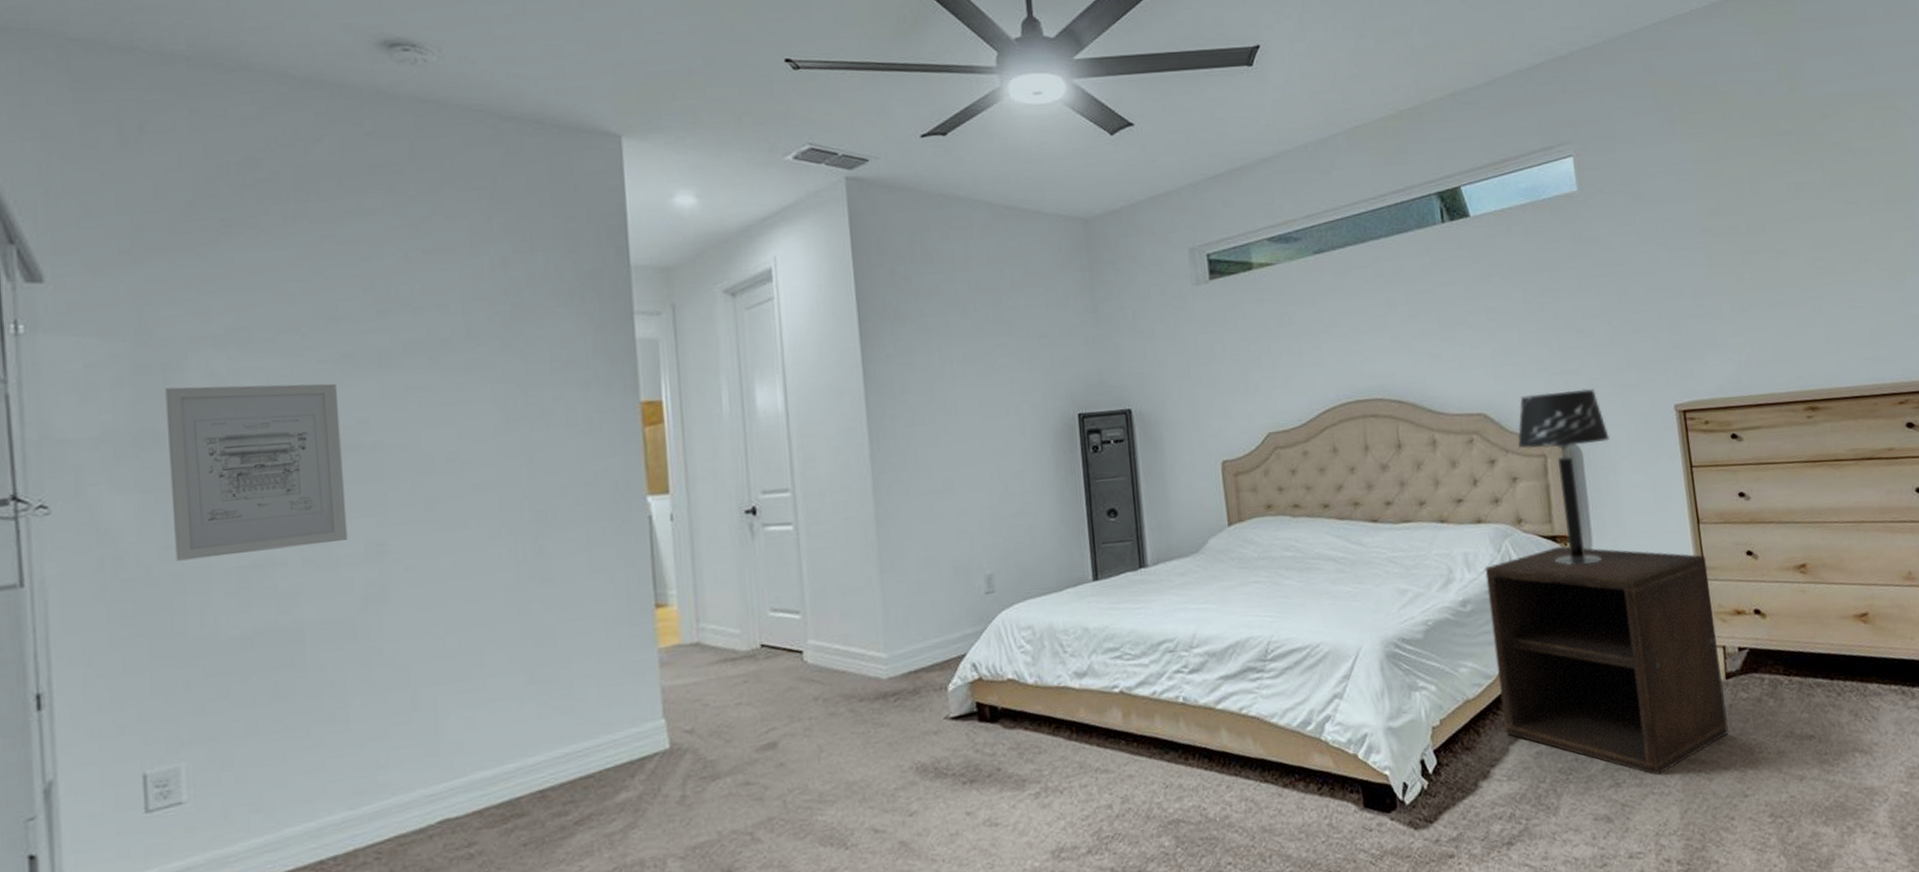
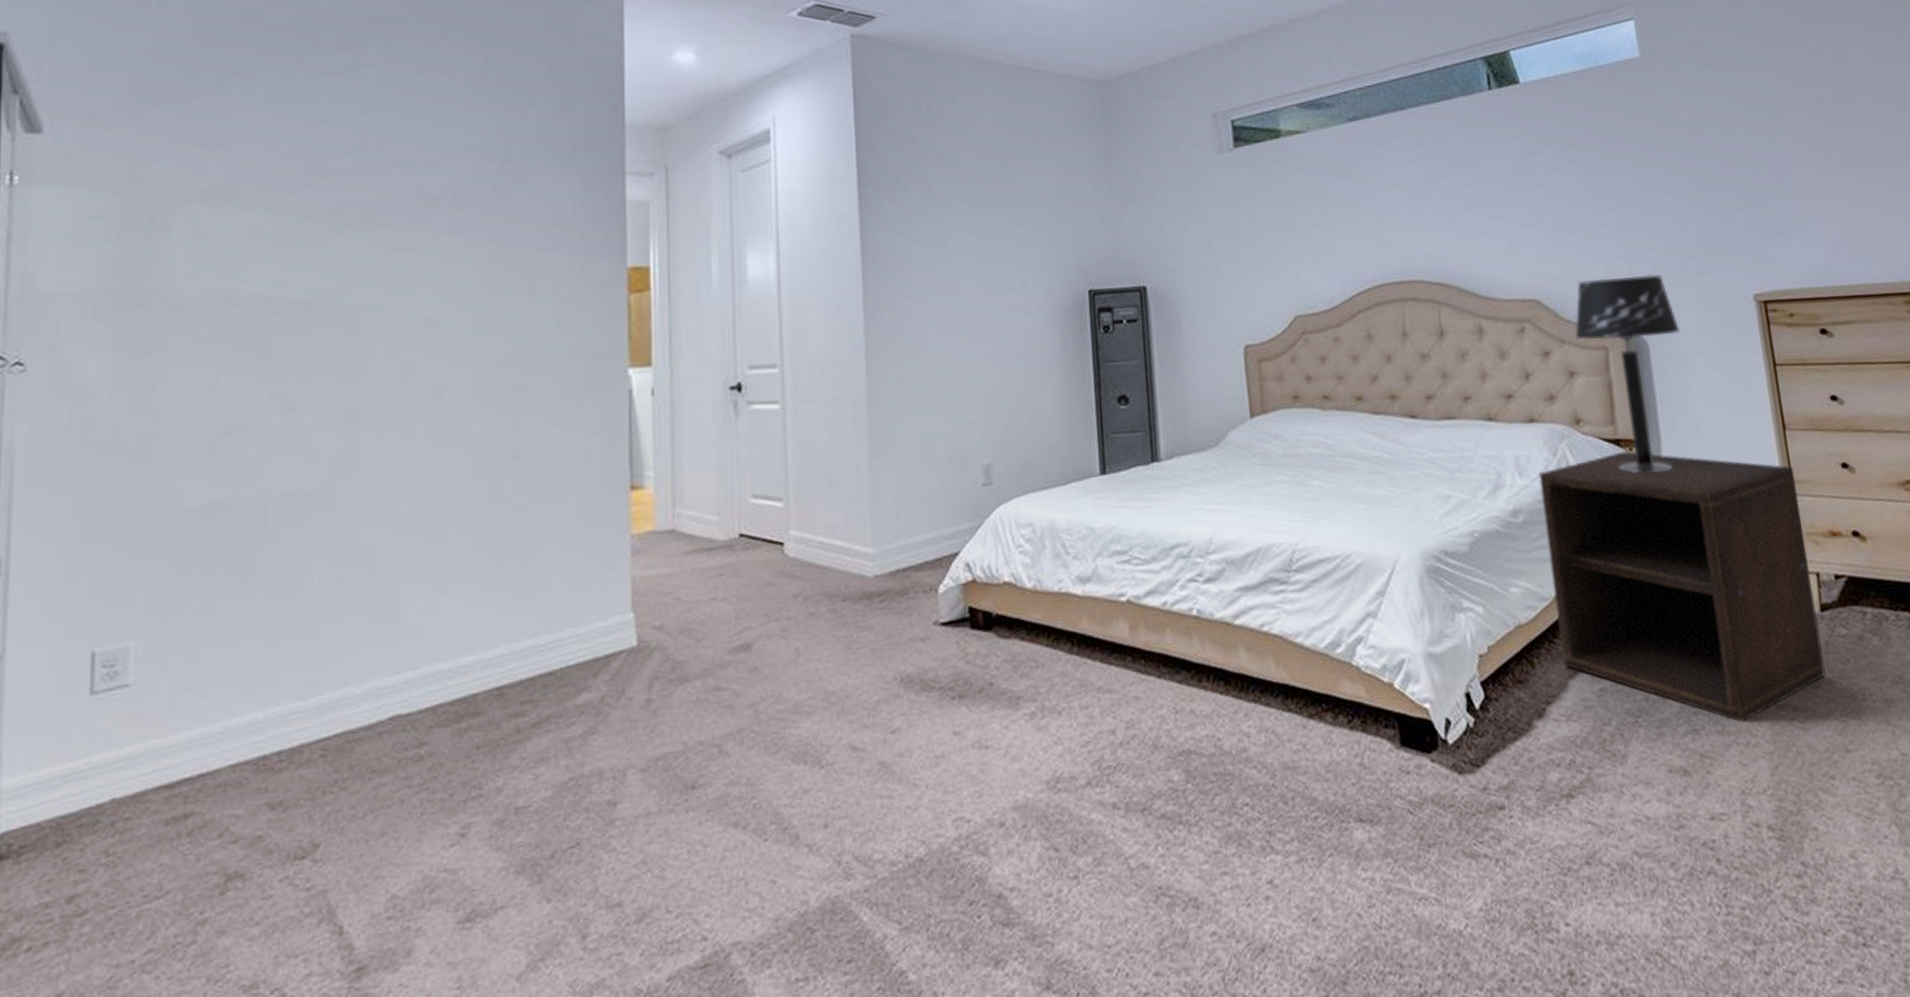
wall art: present [165,383,348,561] -> none [145,241,321,425]

